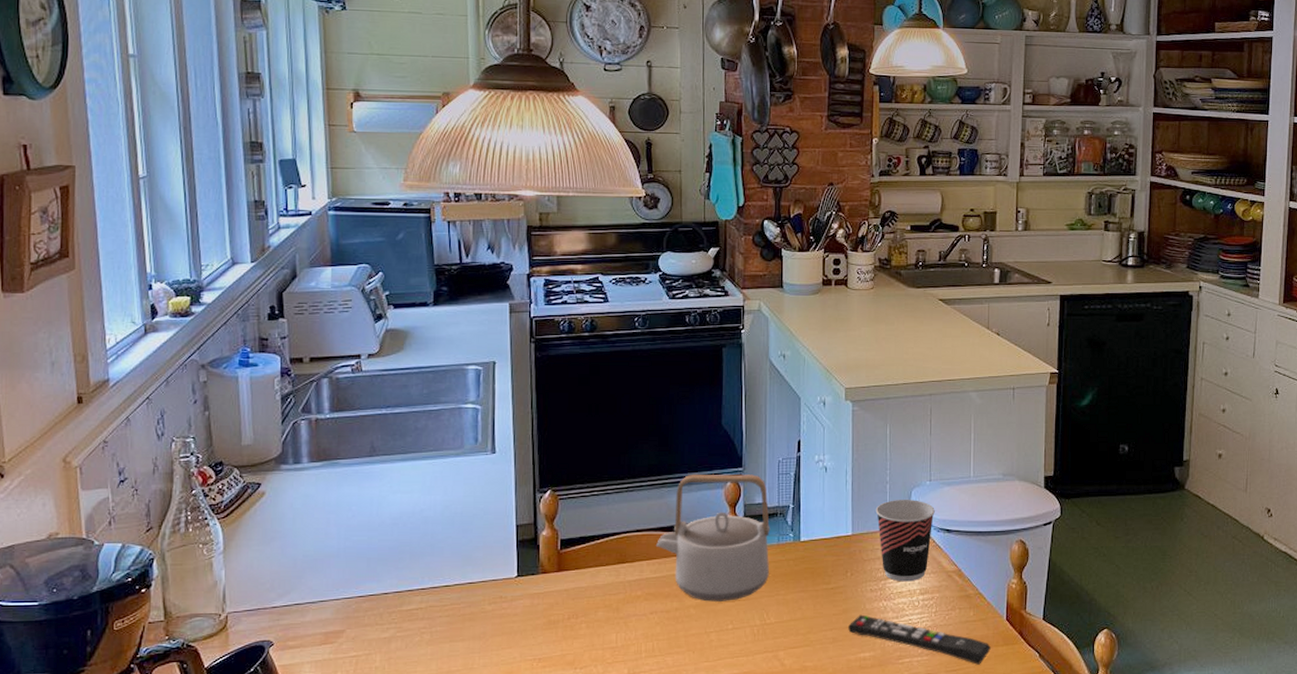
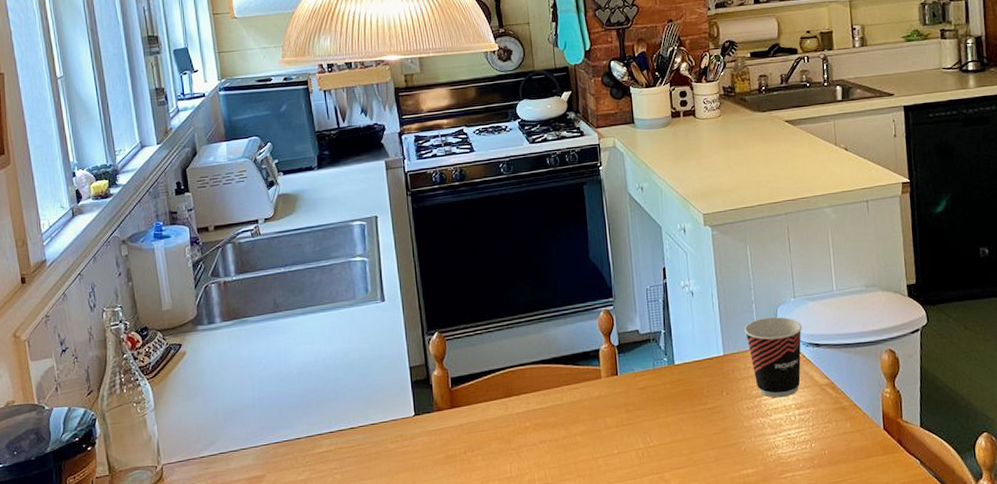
teapot: present [655,474,771,602] -> none [538,304,648,429]
remote control: present [848,614,991,665] -> none [729,432,871,475]

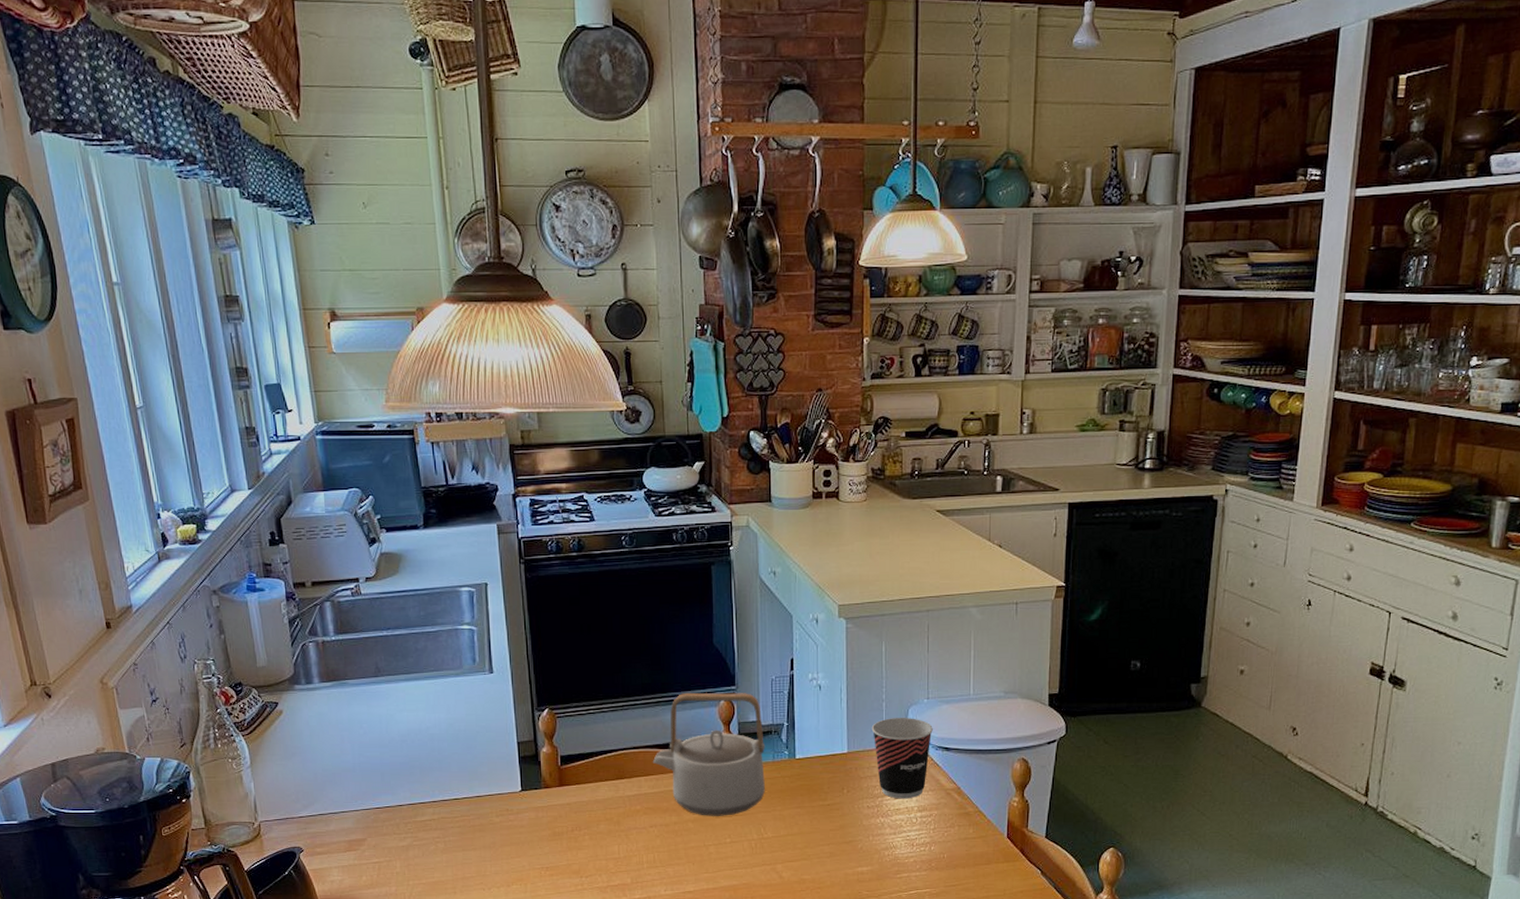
teapot: none [538,304,648,429] -> present [652,692,766,816]

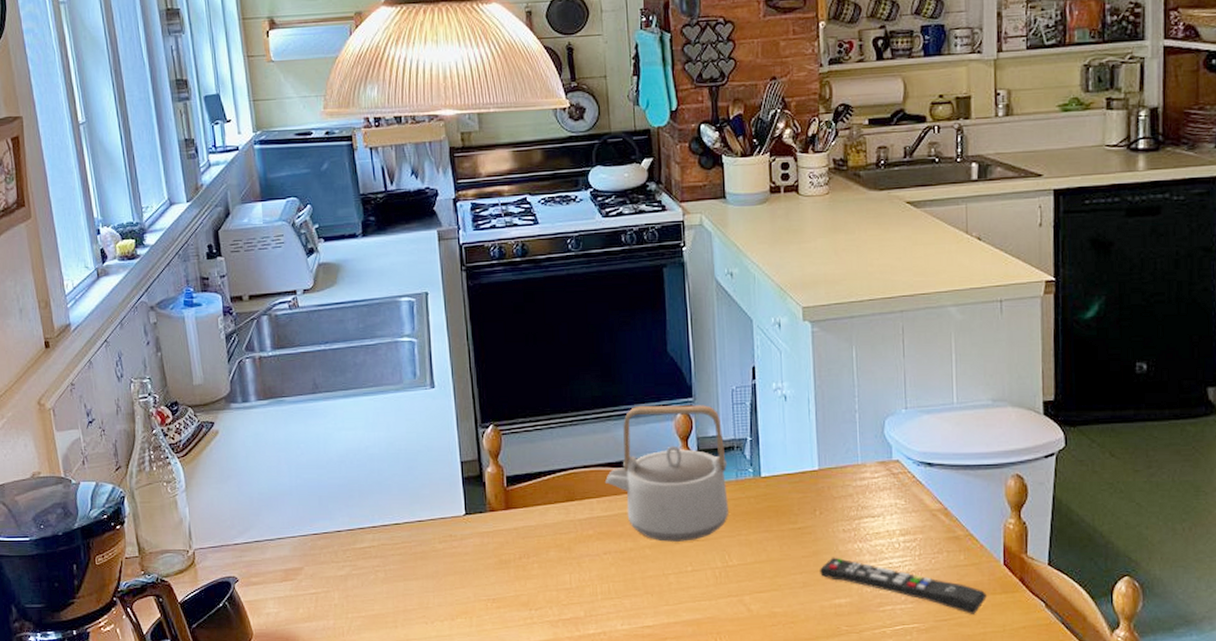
remote control: none [845,830,991,880] -> present [820,557,987,614]
cup: present [871,718,933,799] -> none [844,430,913,522]

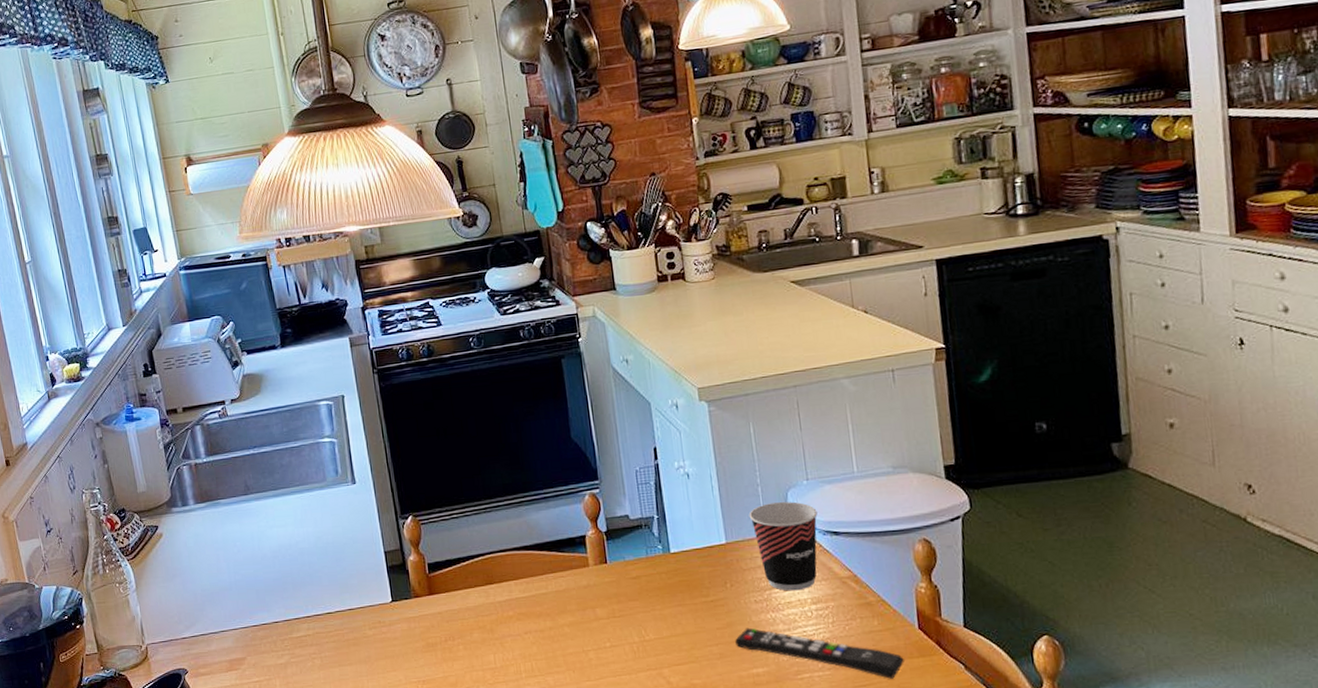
teapot: present [604,405,728,542] -> none [520,486,642,620]
cup: none [844,430,913,522] -> present [749,501,818,591]

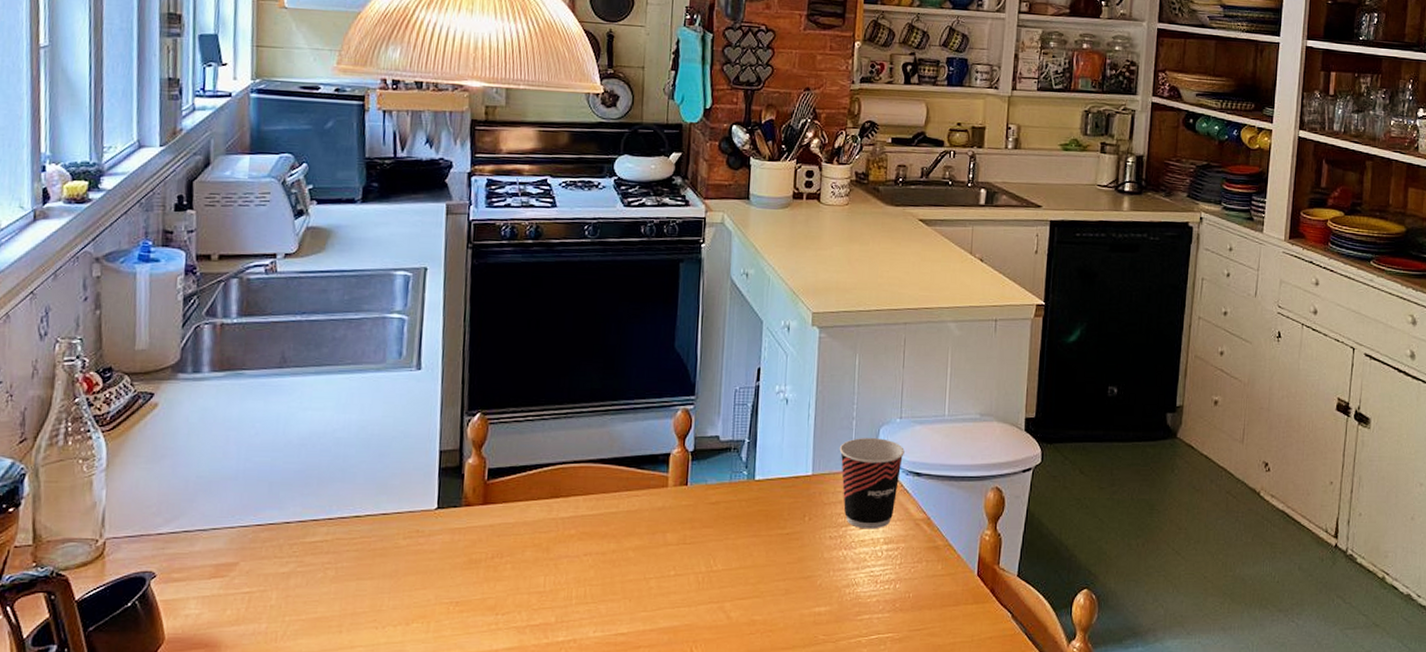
remote control: present [735,627,904,679] -> none [803,564,959,624]

